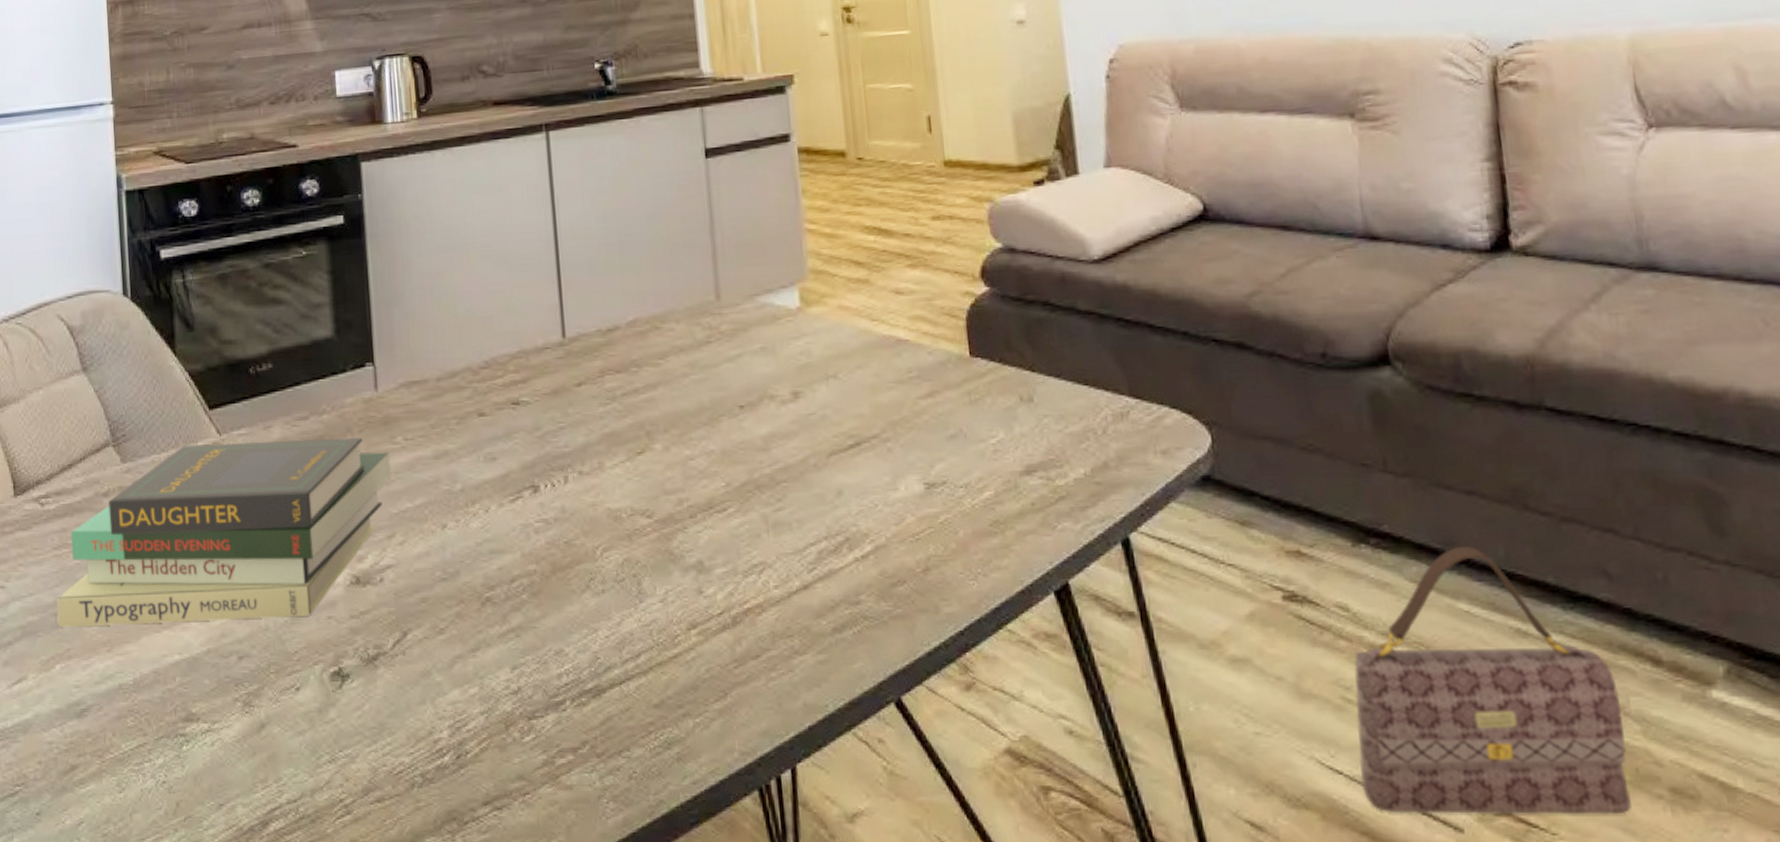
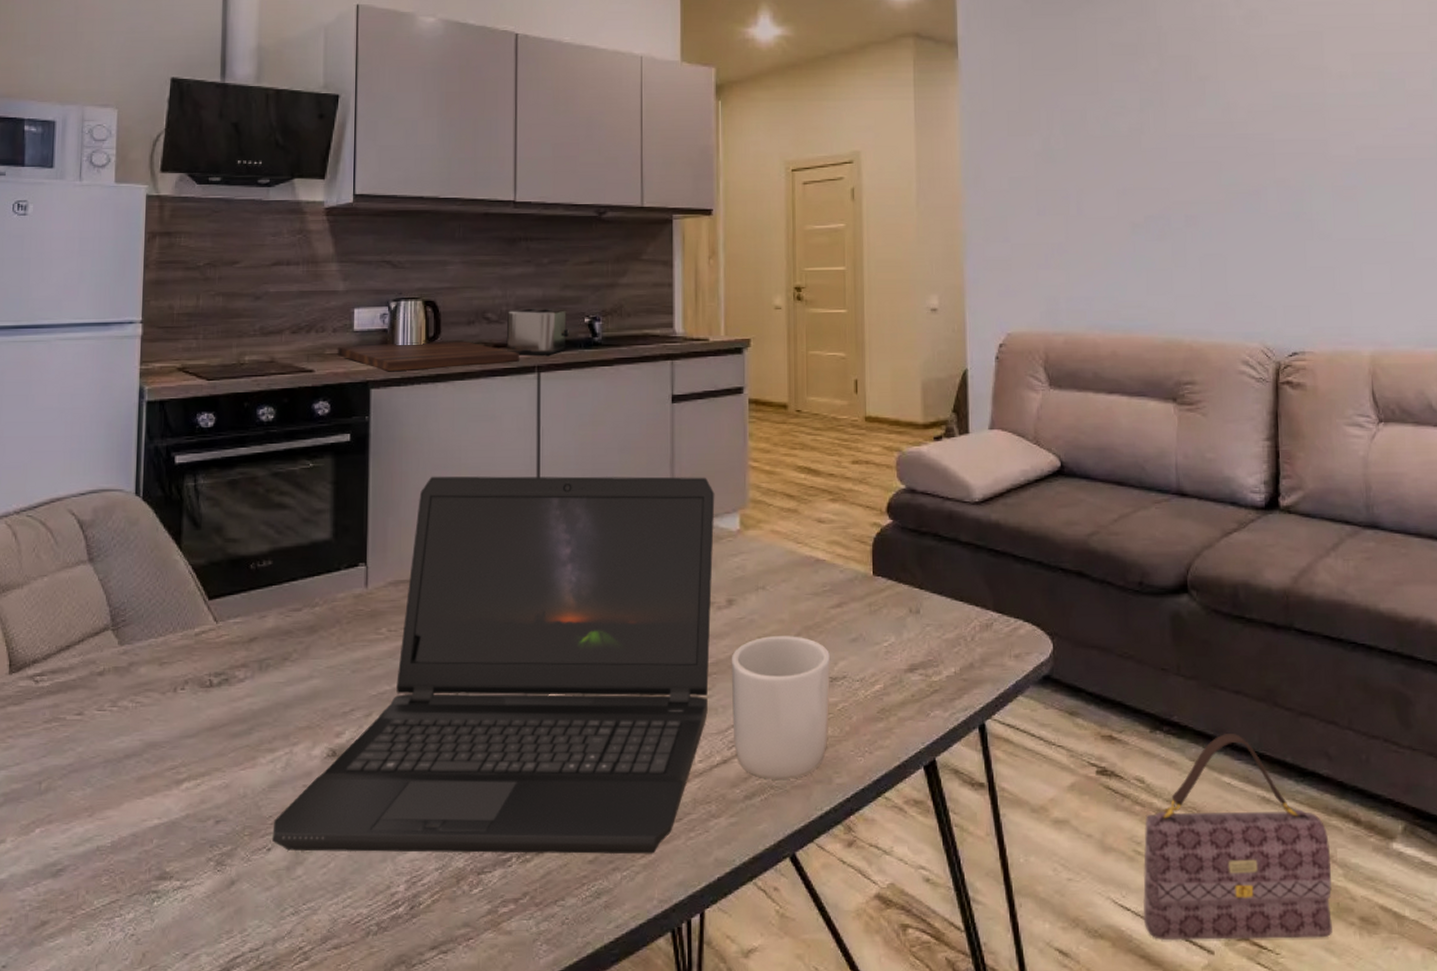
books: present [56,438,391,628] -> none [41,629,374,795]
laptop computer: none [299,245,780,698] -> present [272,476,715,854]
cutting board: none [321,99,524,142] -> present [338,340,519,372]
toaster: none [505,53,578,114] -> present [506,307,569,357]
mug: none [802,432,930,608] -> present [731,635,831,780]

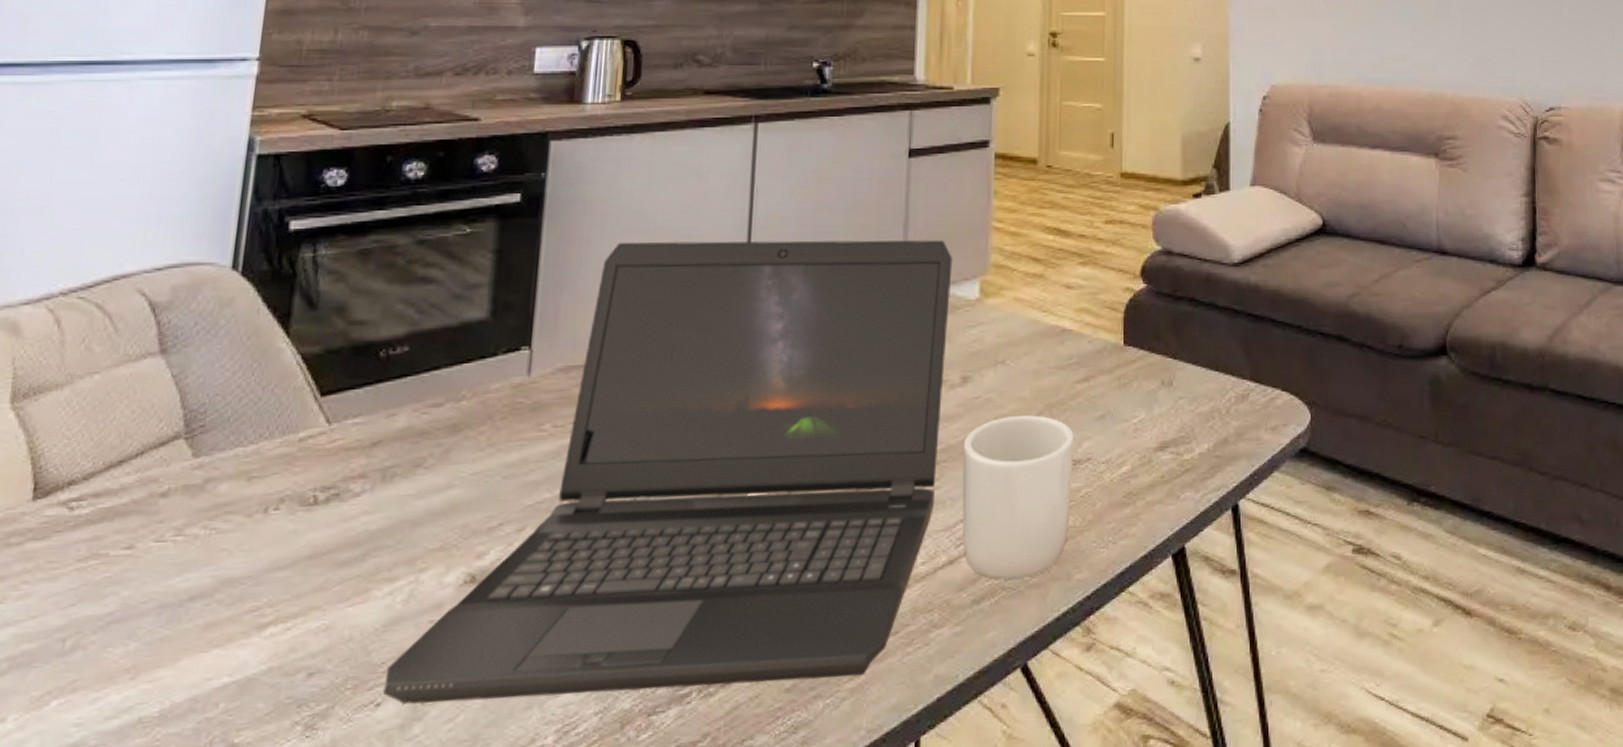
cutting board: present [338,340,519,372] -> none [511,86,734,121]
toaster: present [506,307,569,357] -> none [719,49,794,105]
handbag: present [1143,734,1332,941] -> none [1397,502,1584,730]

